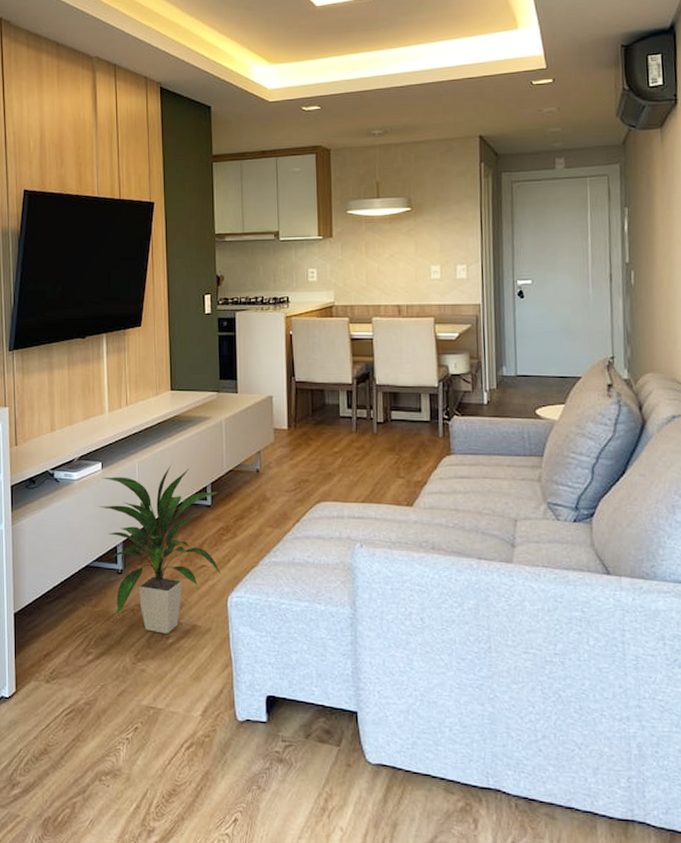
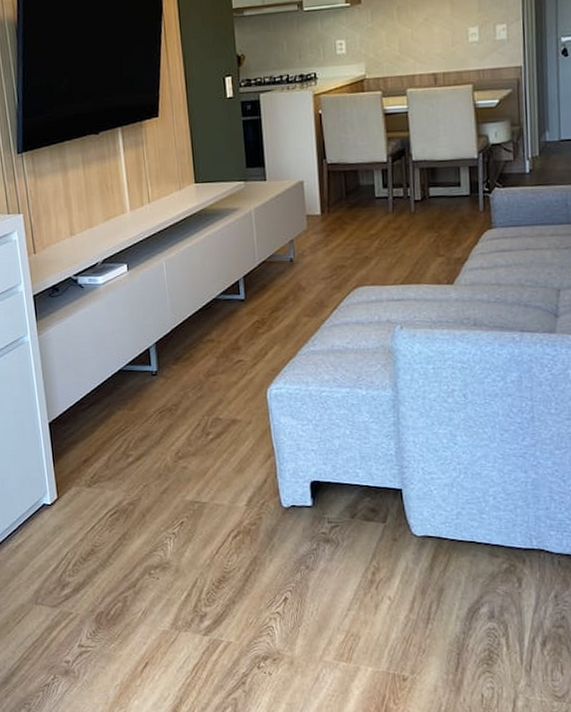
indoor plant: present [98,464,222,634] -> none [127,260,260,431]

